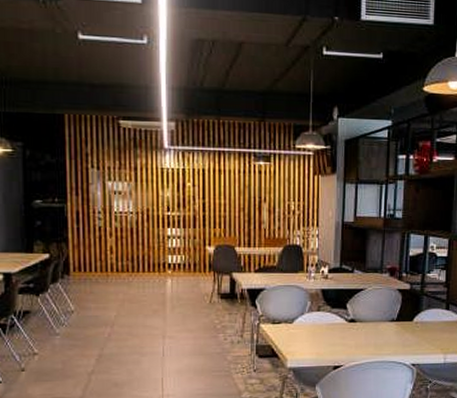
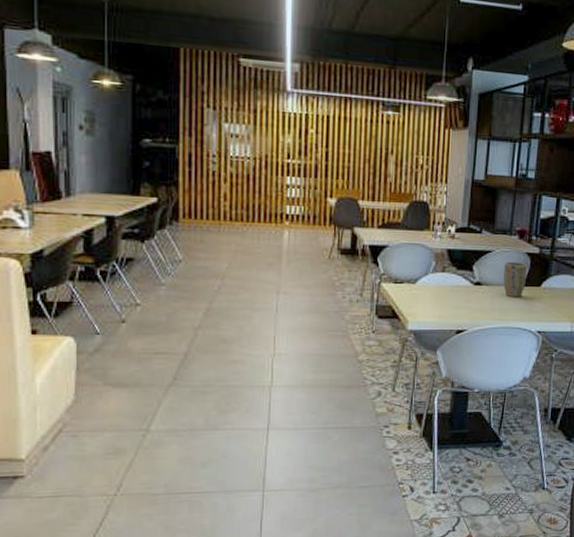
plant pot: none [377,298,400,333] -> present [503,261,528,298]

